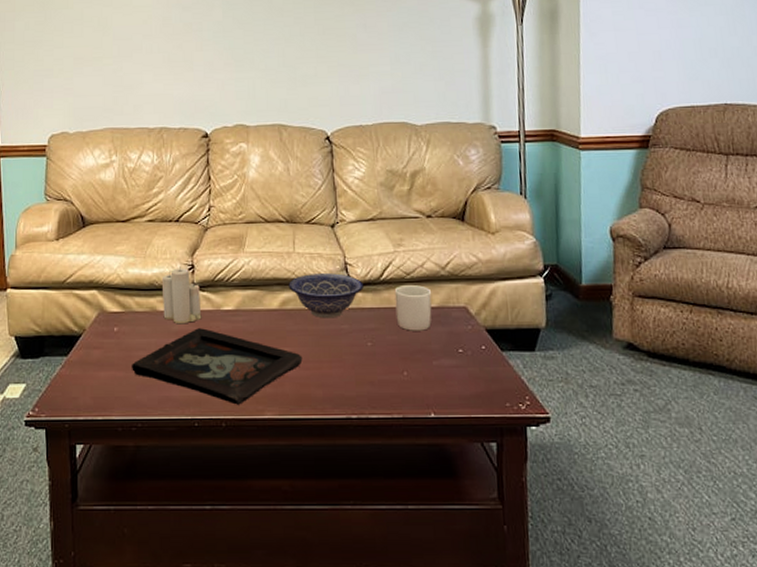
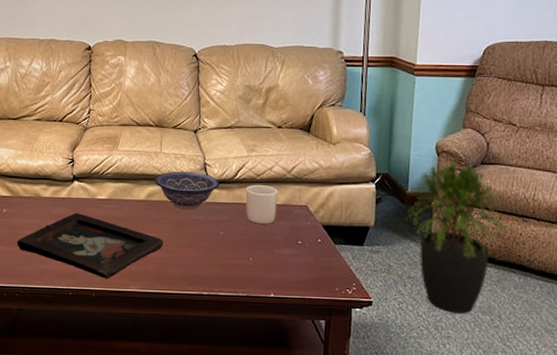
candle: present [161,266,202,325] -> none [45,160,79,209]
potted plant: none [580,246,704,427] -> present [405,160,510,314]

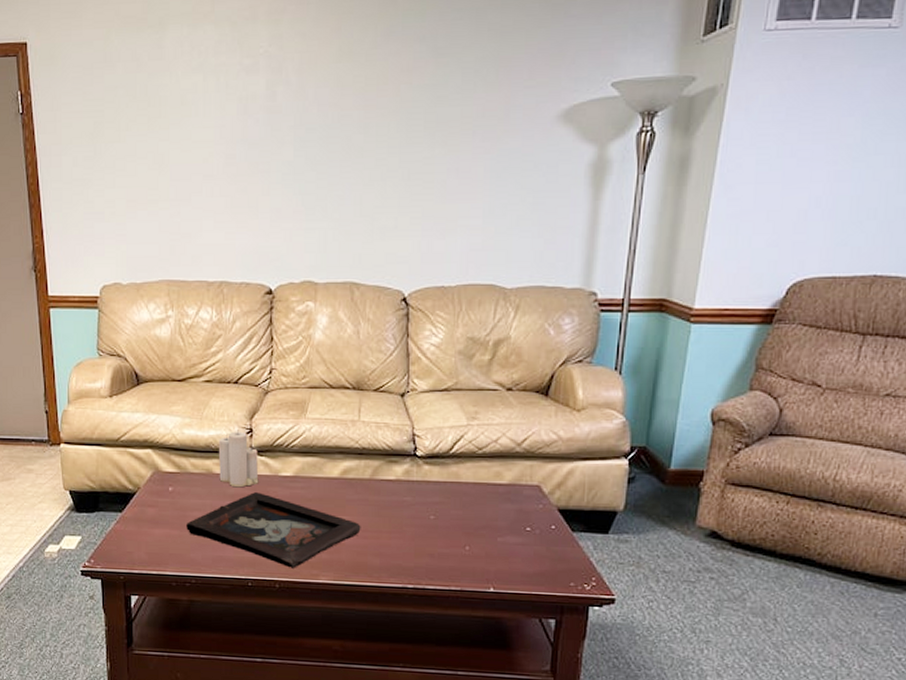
candle: none [45,160,79,209] -> present [218,430,259,488]
decorative bowl: present [155,171,219,210] -> none [351,444,431,490]
mug: present [246,184,278,224] -> none [463,459,504,507]
potted plant: present [405,160,510,314] -> none [664,430,799,615]

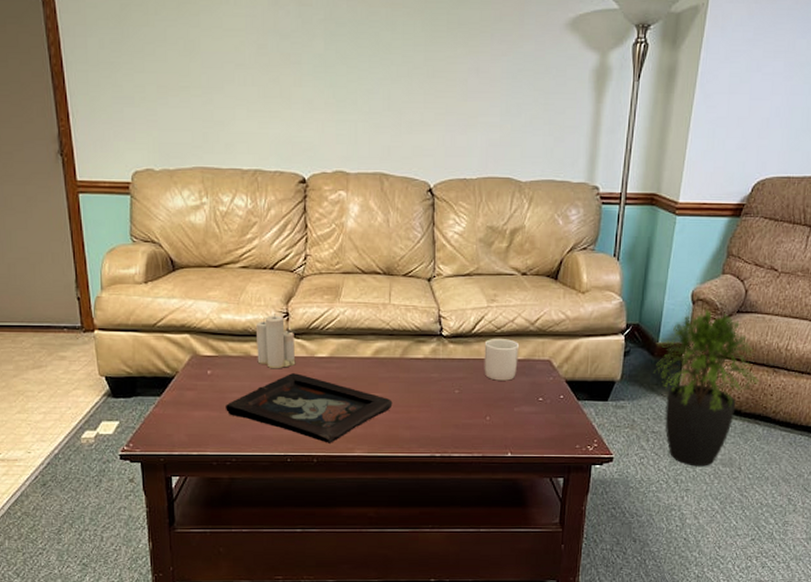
mug: none [463,459,504,507] -> present [484,338,520,381]
potted plant: none [664,430,799,615] -> present [653,309,759,466]

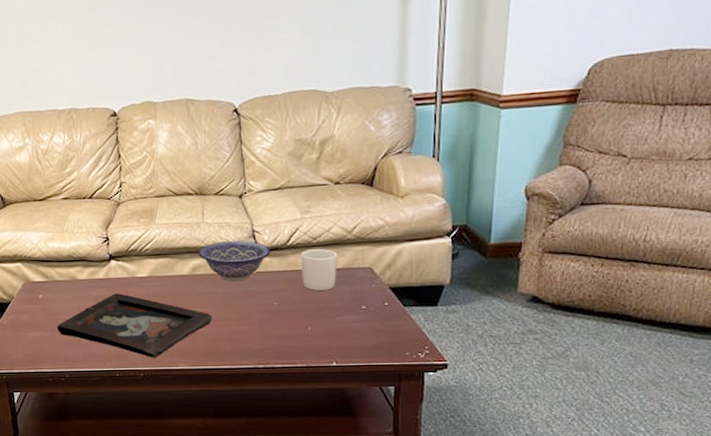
candle: present [255,314,296,369] -> none [79,239,118,291]
decorative bowl: none [382,325,455,367] -> present [198,240,271,282]
potted plant: present [653,309,759,466] -> none [486,203,614,371]

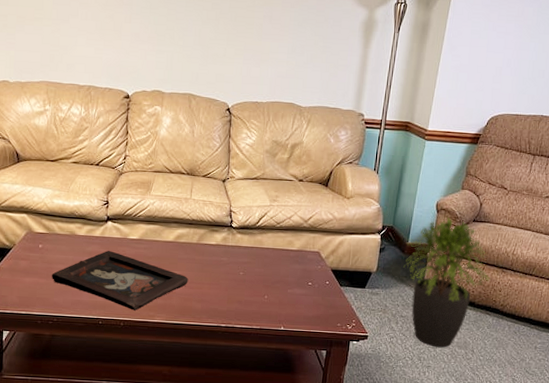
decorative bowl: present [198,240,271,282] -> none [183,216,243,252]
mug: present [300,248,338,291] -> none [264,231,295,267]
potted plant: none [486,203,614,371] -> present [403,217,490,348]

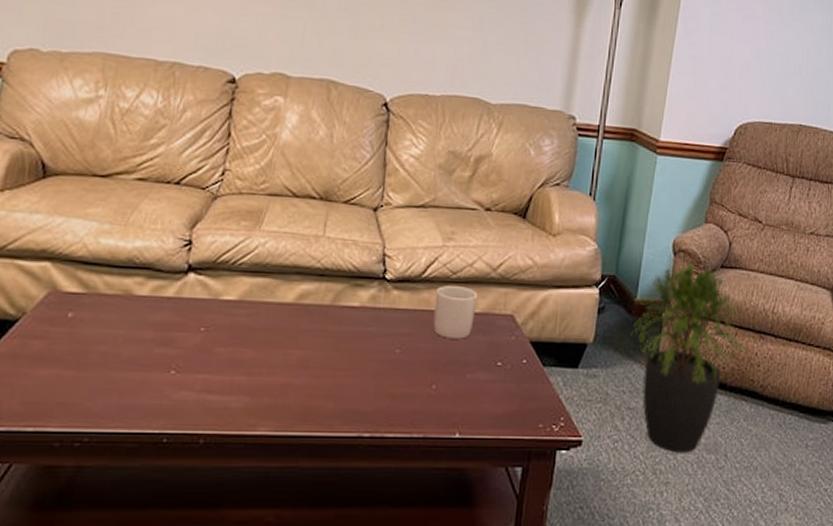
decorative tray: present [52,251,189,311] -> none [86,320,315,417]
mug: none [264,231,295,267] -> present [433,284,478,339]

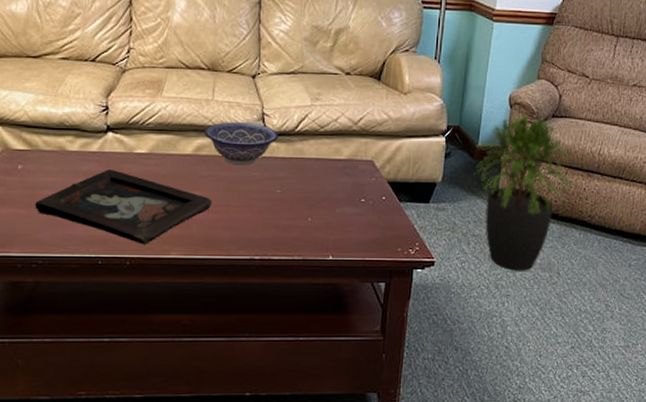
decorative tray: none [86,320,315,417] -> present [35,170,212,245]
decorative bowl: none [310,263,402,319] -> present [204,122,279,166]
mug: present [433,284,478,339] -> none [306,137,343,181]

